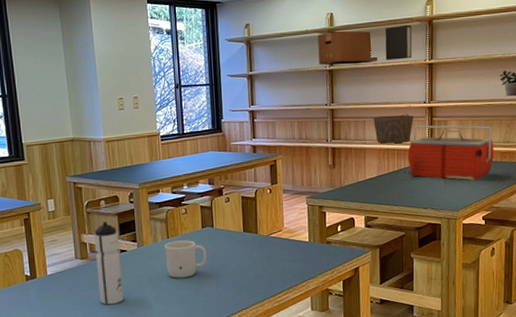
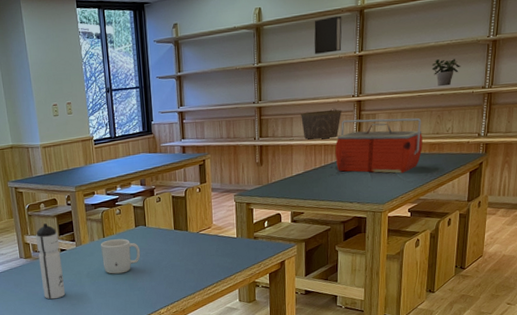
box: present [317,30,378,65] -> none [245,25,306,63]

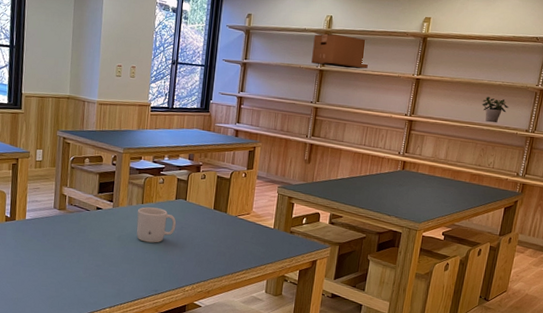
water bottle: present [35,223,66,300] -> none [70,179,97,257]
box: none [245,25,306,63] -> present [311,33,368,69]
basket: present [301,108,342,140] -> none [353,121,394,151]
binder: present [314,15,342,54] -> none [375,37,406,71]
cooler: present [335,117,423,174] -> none [380,135,466,197]

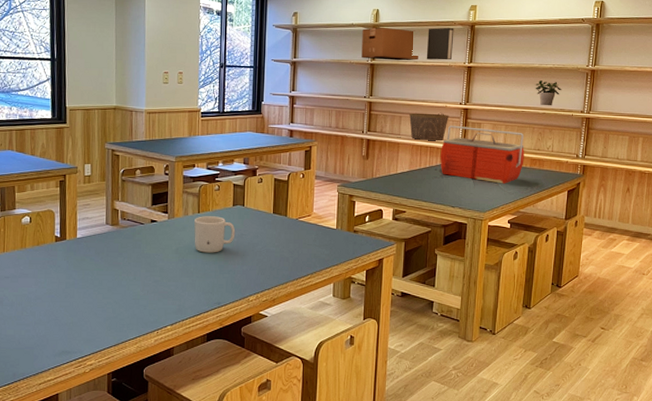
basket: none [353,121,394,151] -> present [409,112,449,141]
binder: none [375,37,406,71] -> present [426,27,454,60]
cooler: none [380,135,466,197] -> present [440,125,524,184]

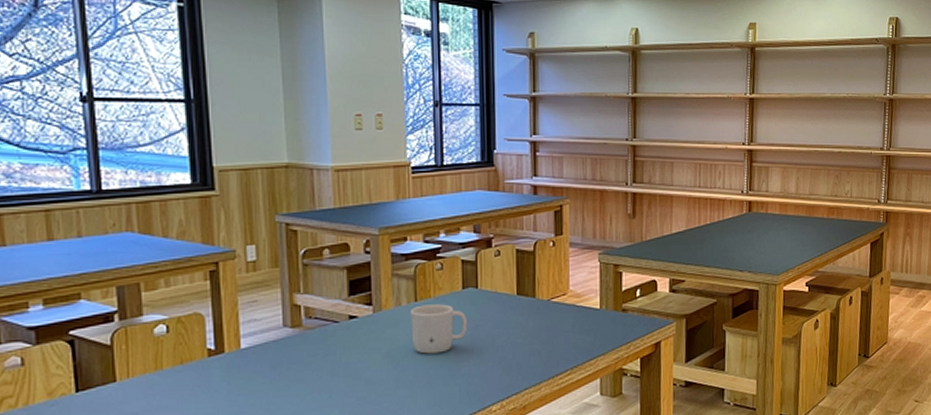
box: present [362,27,418,61] -> none [619,50,690,93]
basket: present [409,112,449,141] -> none [683,155,731,192]
binder: present [426,27,454,60] -> none [699,50,732,91]
cooler: present [440,125,524,184] -> none [722,170,820,239]
potted plant: present [535,80,562,106] -> none [828,113,859,143]

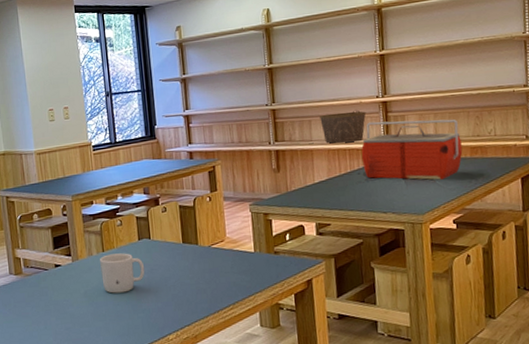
basket: none [683,155,731,192] -> present [320,109,366,144]
cooler: none [722,170,820,239] -> present [361,119,463,180]

